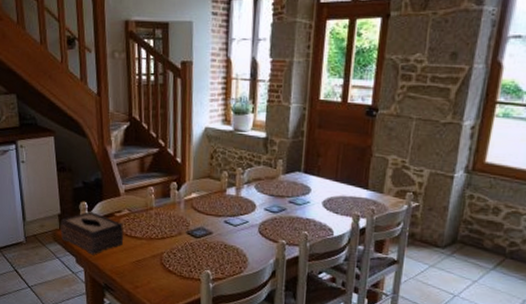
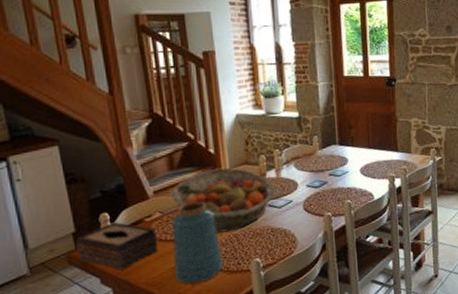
vase: none [135,205,177,281] -> present [172,201,224,285]
fruit basket: none [139,177,233,240] -> present [171,167,275,233]

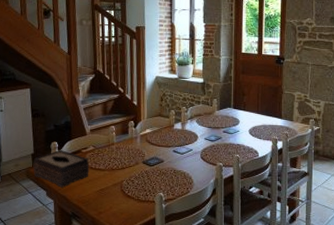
fruit basket: present [171,167,275,233] -> none [103,117,179,168]
vase: present [172,201,224,285] -> none [99,141,135,206]

